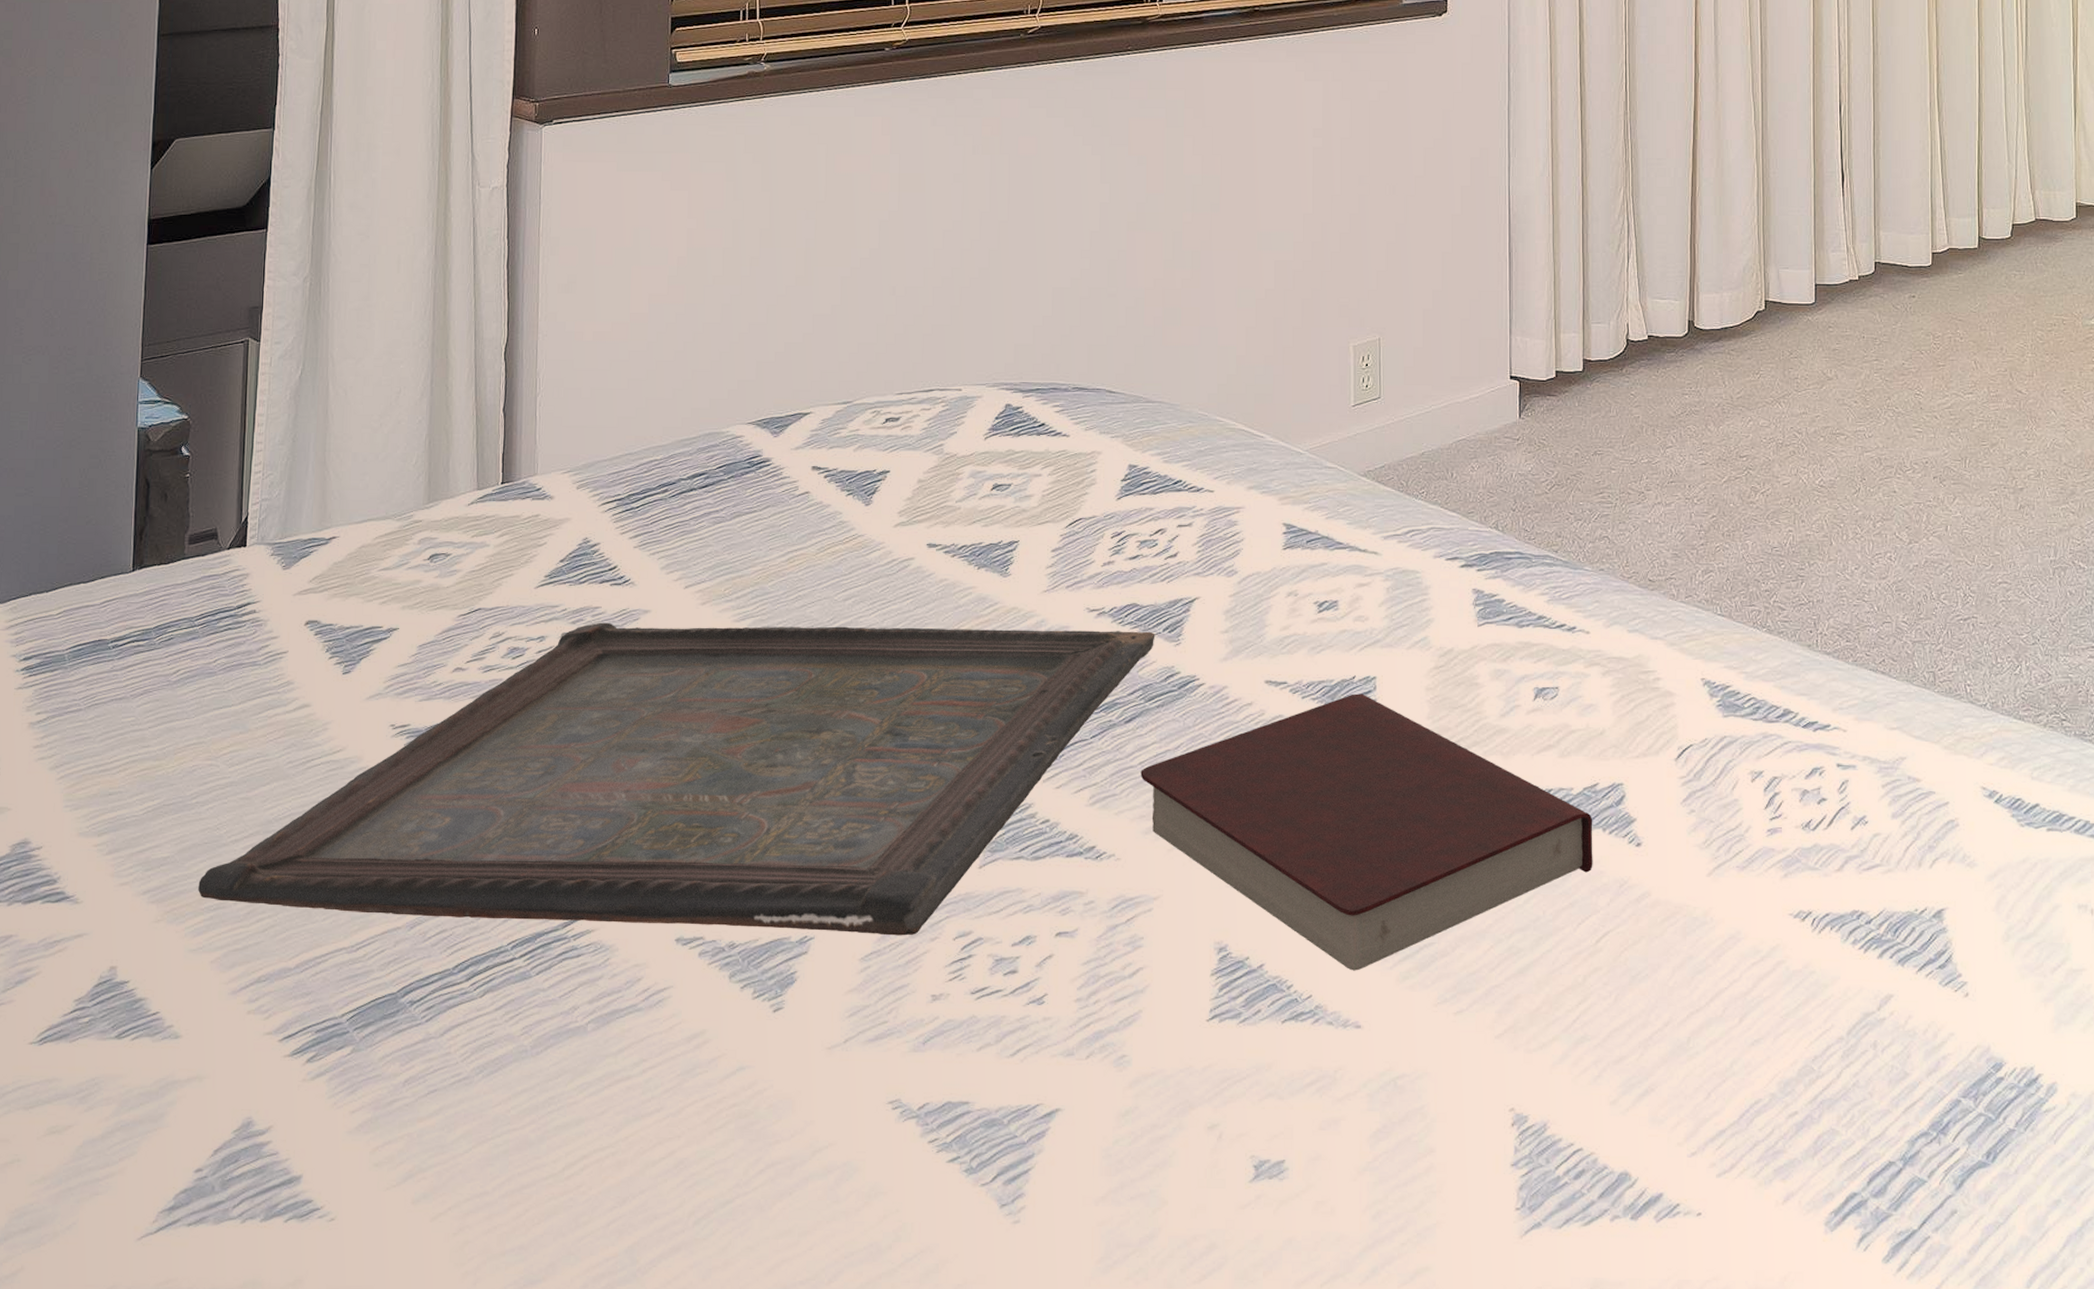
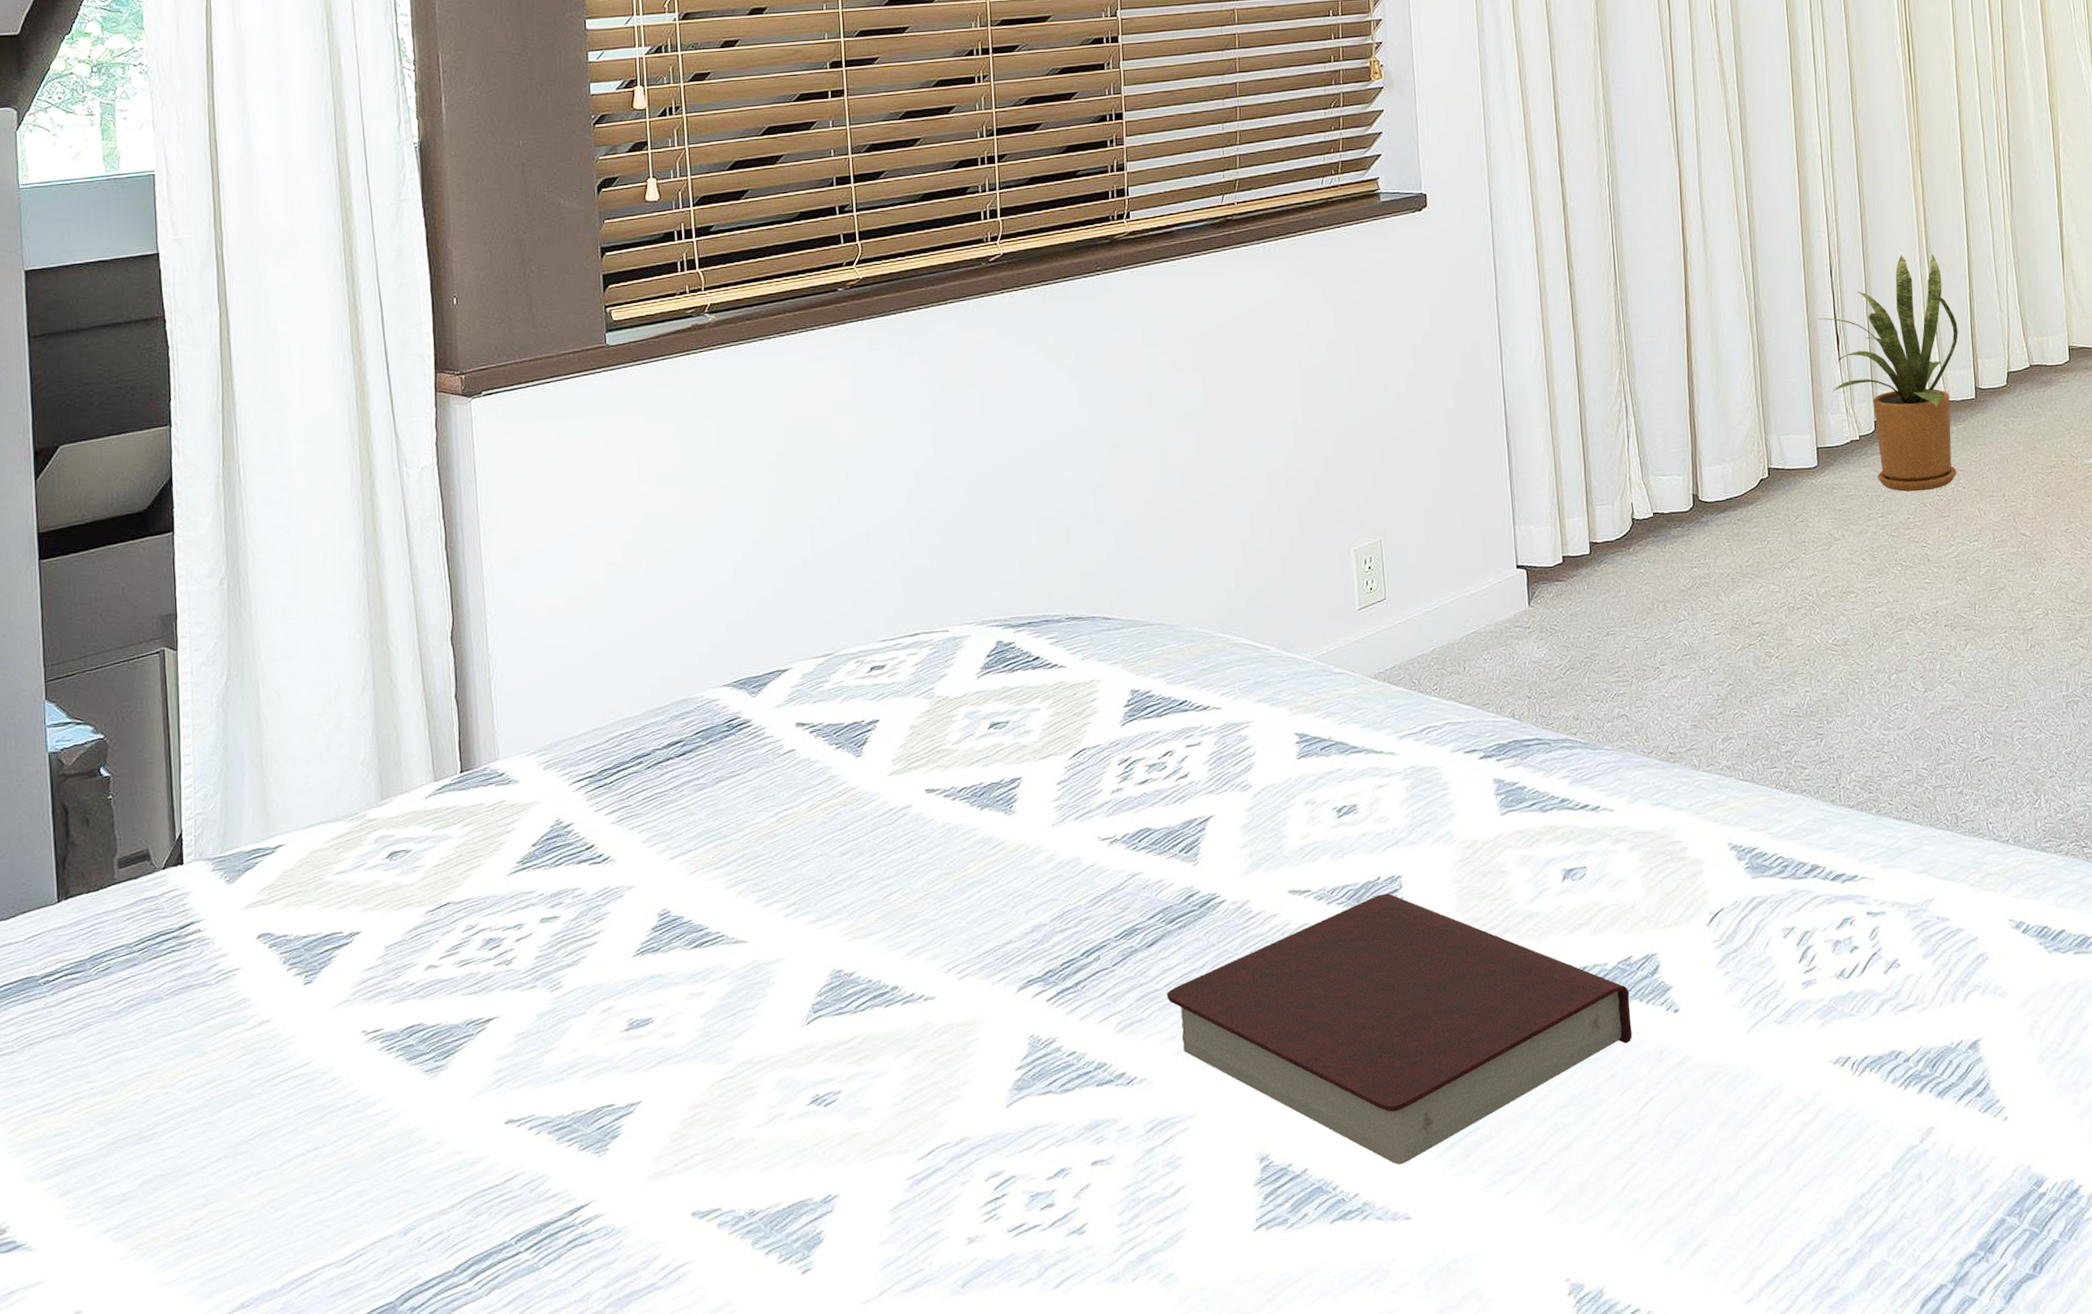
serving tray: present [198,622,1155,936] -> none [165,854,1172,1231]
house plant: none [1824,96,1965,338] -> present [1818,253,1958,492]

